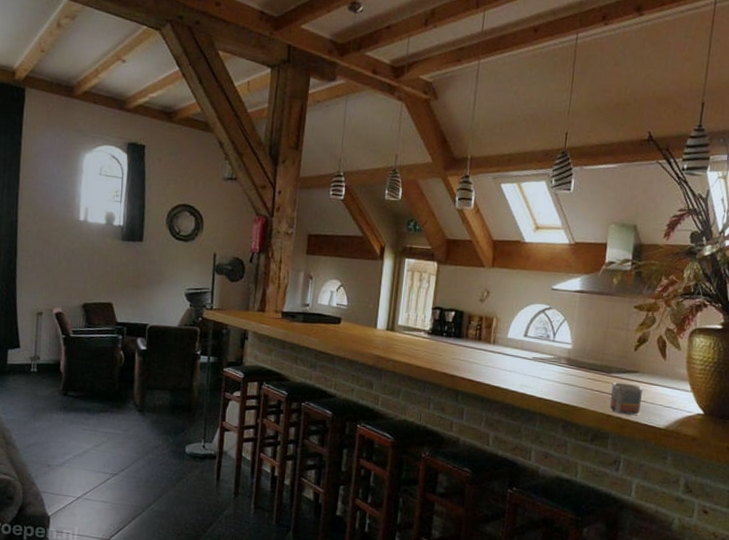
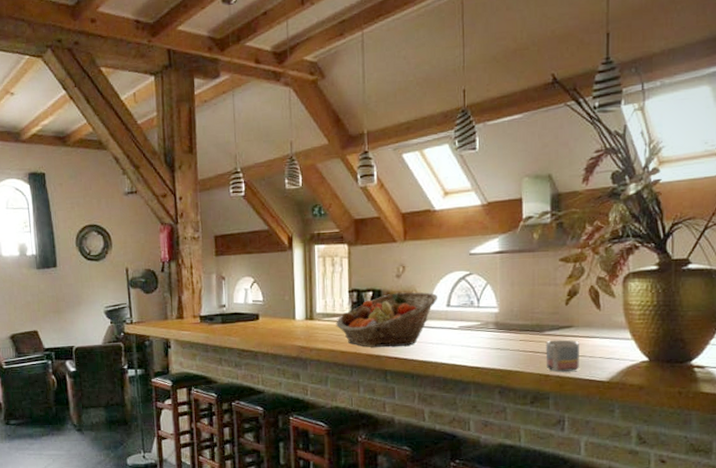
fruit basket: none [415,316,516,370] -> present [336,292,437,348]

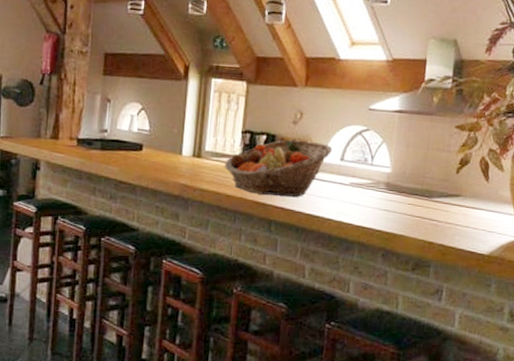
mug: present [545,339,580,371] -> none [431,207,466,241]

